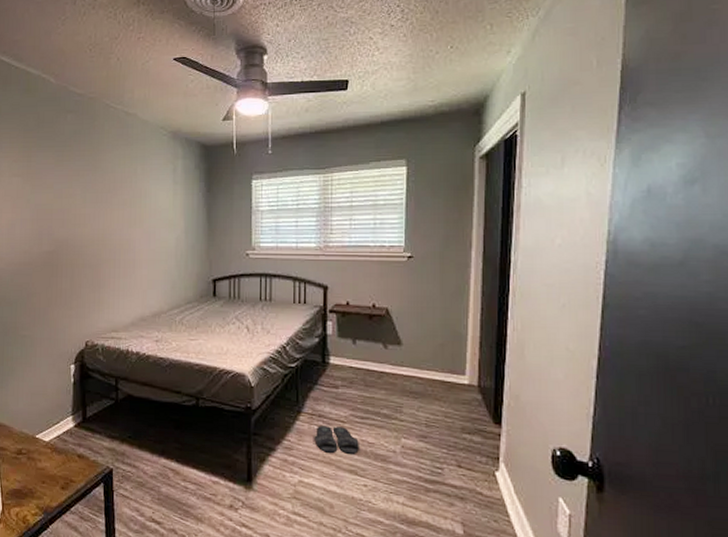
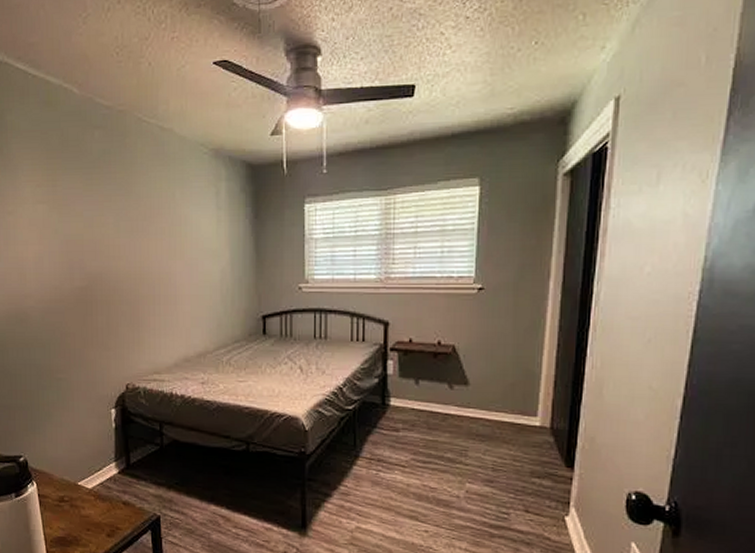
slippers: present [314,426,359,455] -> none [373,470,420,501]

